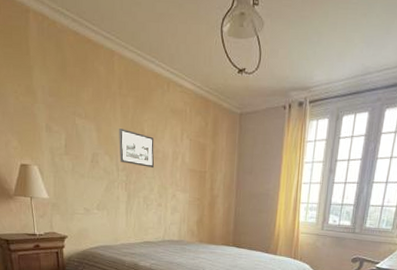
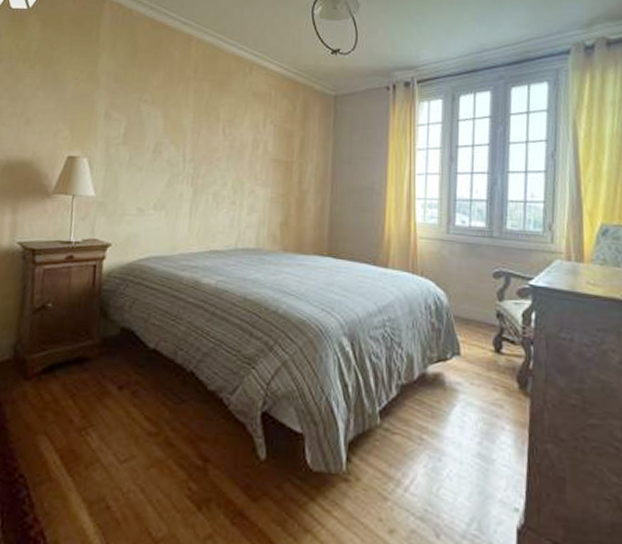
picture frame: present [119,128,155,169] -> none [187,115,231,159]

